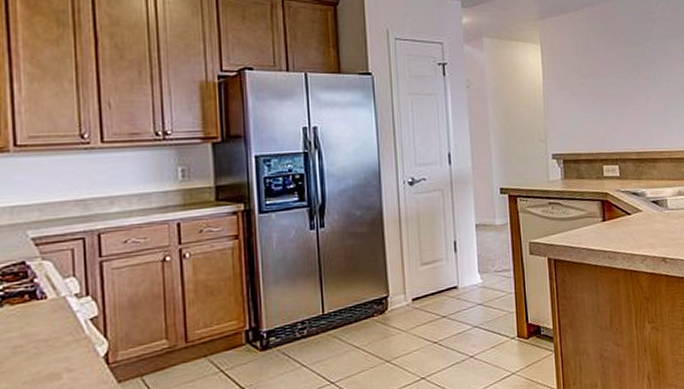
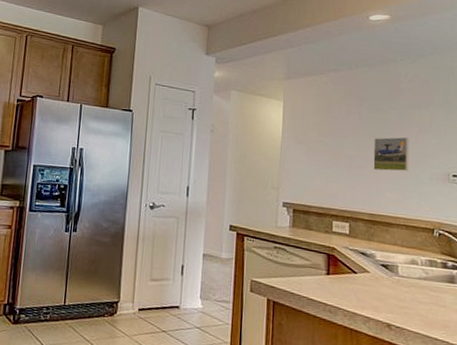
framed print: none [634,68,668,106] -> present [373,137,409,172]

